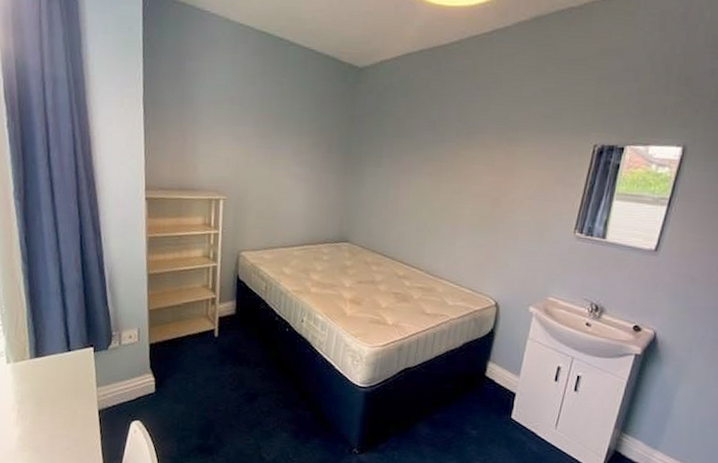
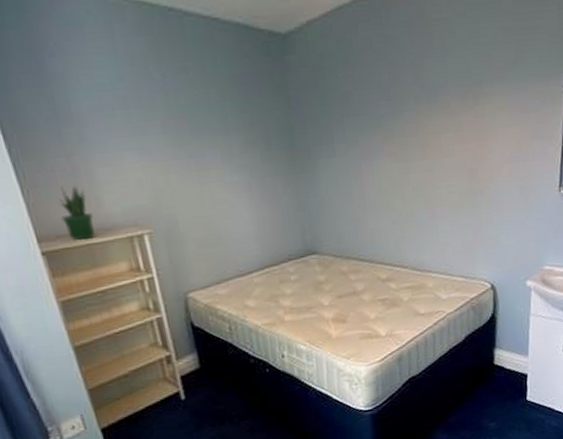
planter: none [165,153,188,195] -> present [58,186,95,240]

